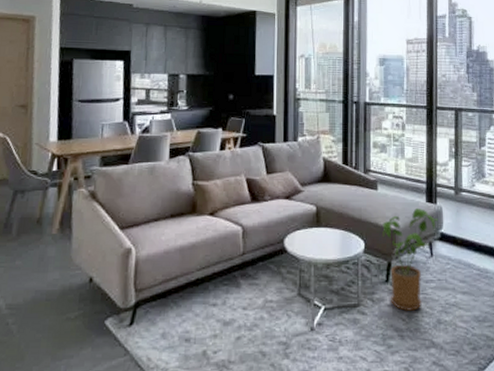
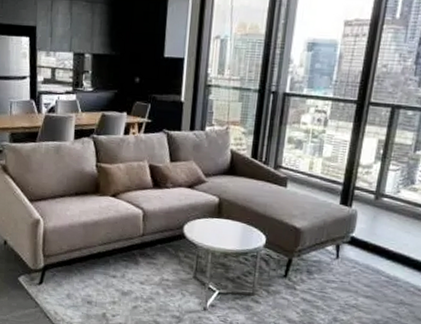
house plant: present [382,207,438,311] -> none [286,209,351,306]

